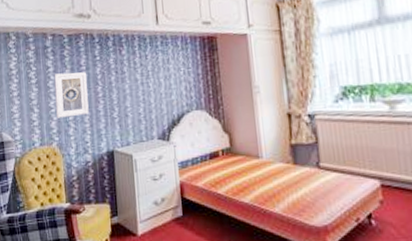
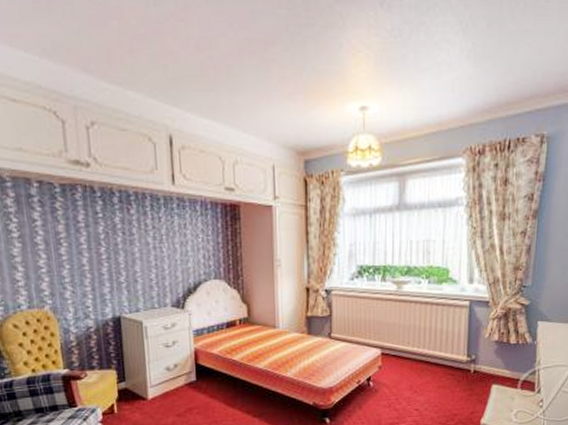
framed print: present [54,72,89,118] -> none [43,228,90,279]

